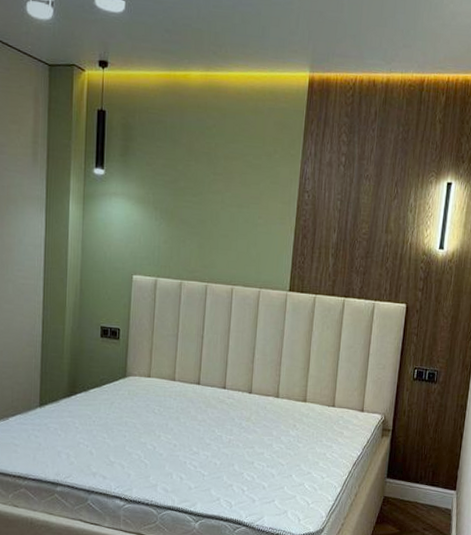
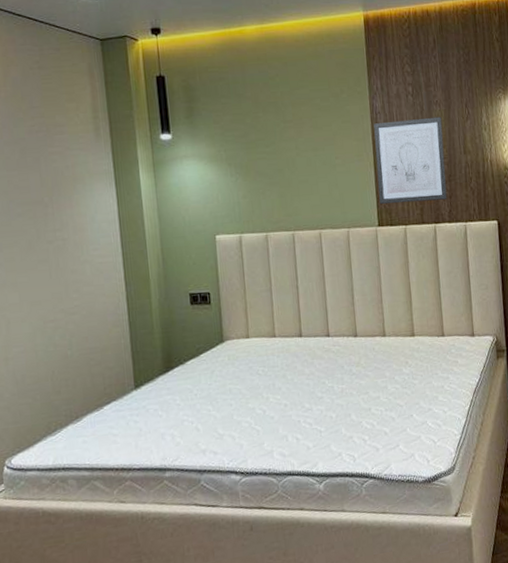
wall art: none [295,189,370,275] -> present [374,116,447,204]

